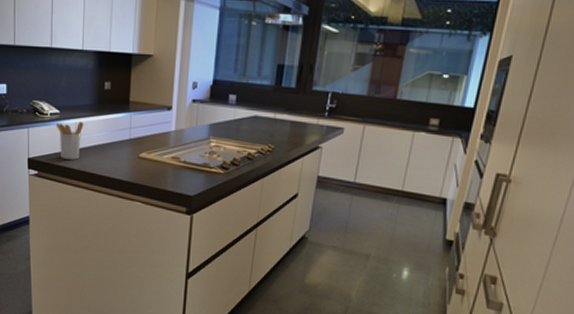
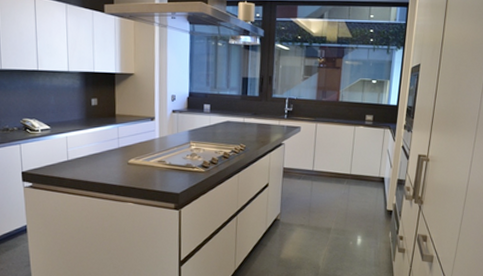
utensil holder: present [55,122,84,160] -> none [47,135,75,170]

